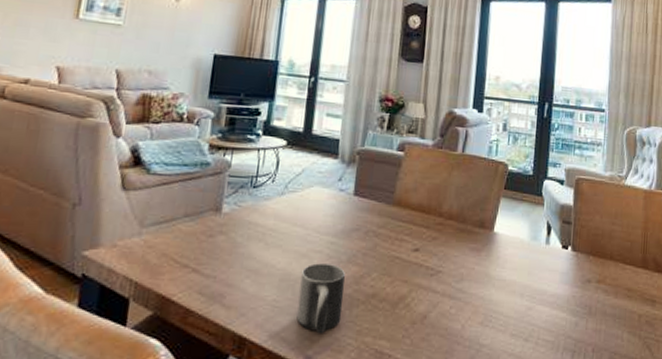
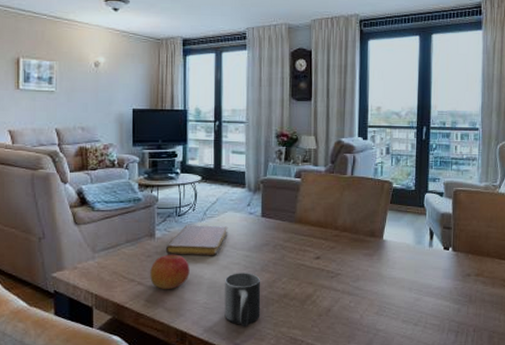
apple: none [208,234,260,280] -> present [150,254,190,289]
notebook: none [232,199,313,239] -> present [165,225,228,255]

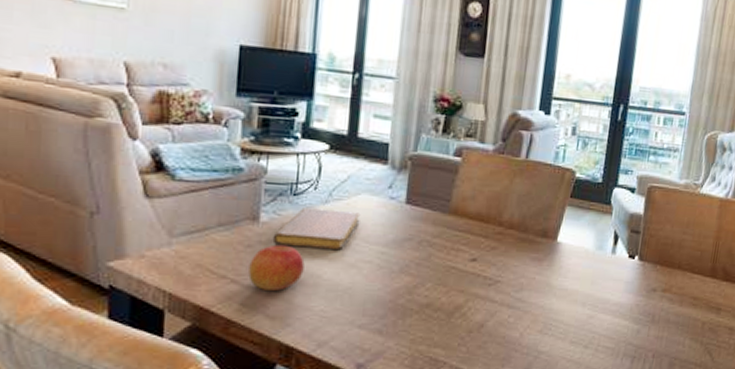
mug: present [224,273,261,327] -> none [346,273,398,343]

